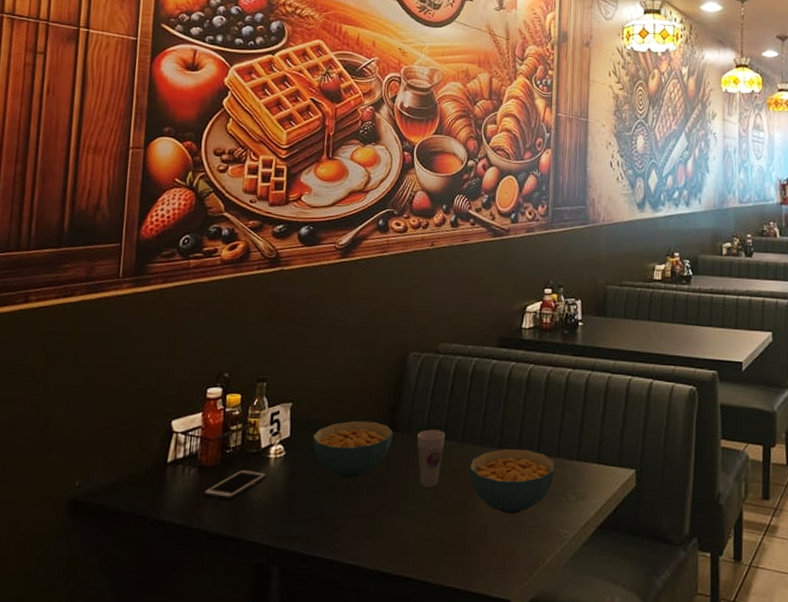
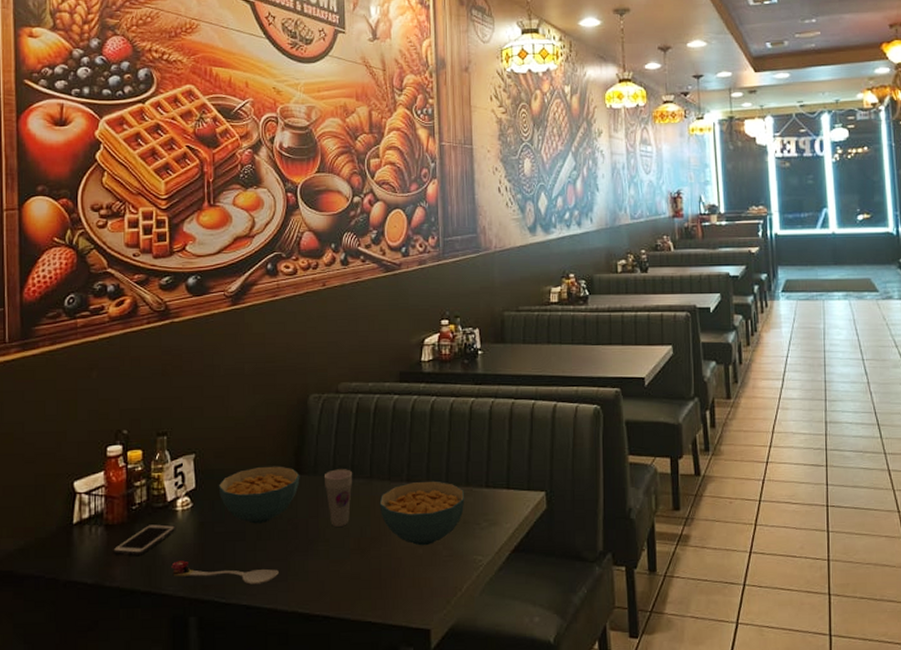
spoon: none [259,508,365,539] -> present [171,560,279,585]

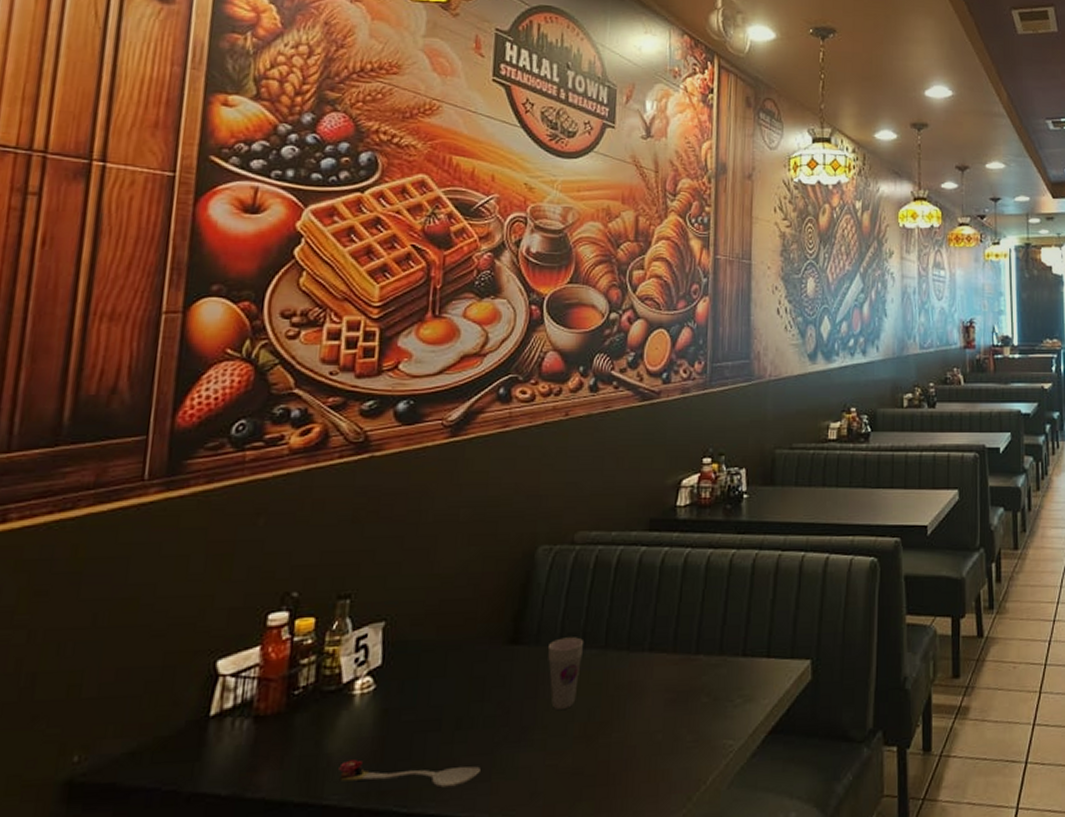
cell phone: present [112,524,176,557] -> none [259,713,351,757]
cereal bowl: present [218,466,300,524] -> none [411,634,518,709]
cereal bowl: present [379,481,464,546] -> none [613,649,716,730]

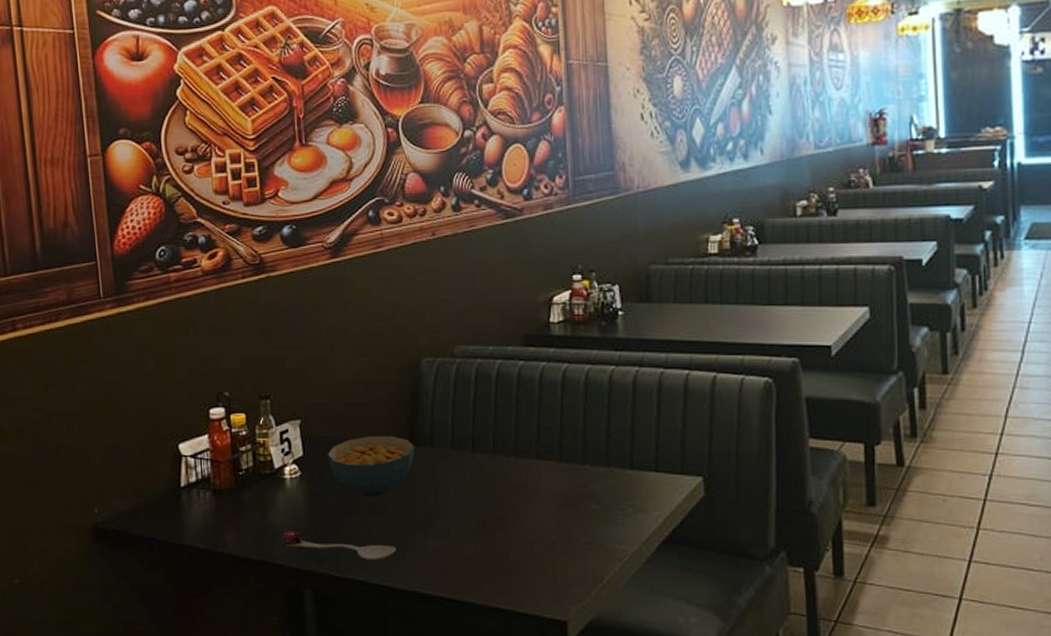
cereal bowl: none [411,634,518,709] -> present [327,435,415,497]
cup: present [547,637,585,709] -> none [441,442,474,504]

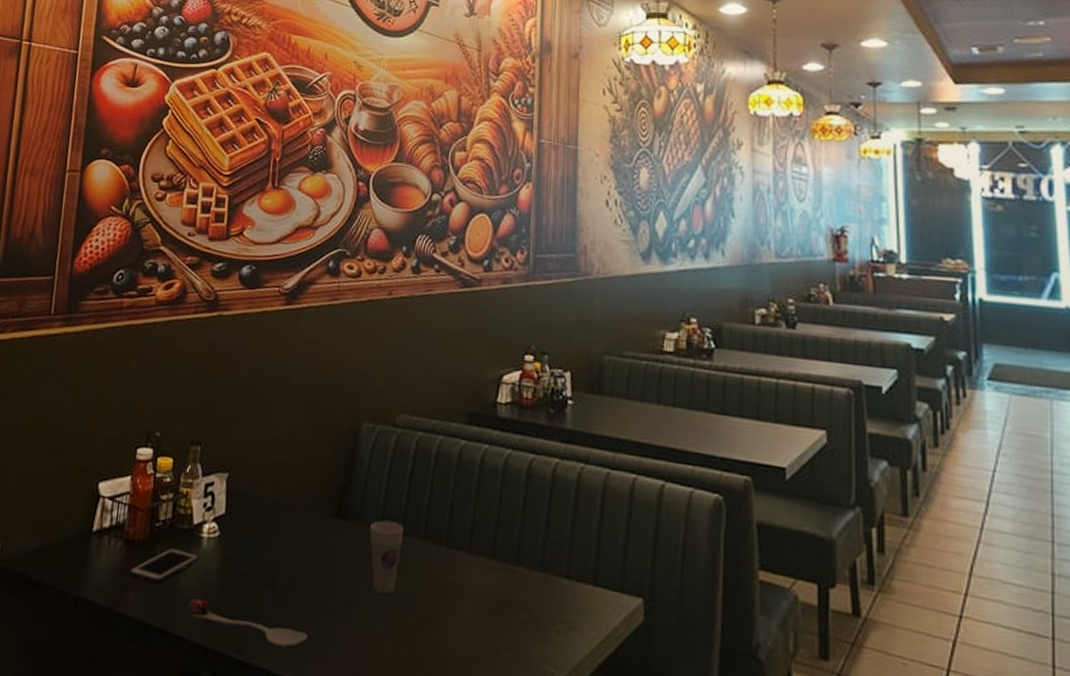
cell phone: none [221,492,286,524] -> present [128,548,200,584]
cereal bowl: present [327,435,415,497] -> none [249,501,343,572]
cup: none [441,442,474,504] -> present [369,520,405,594]

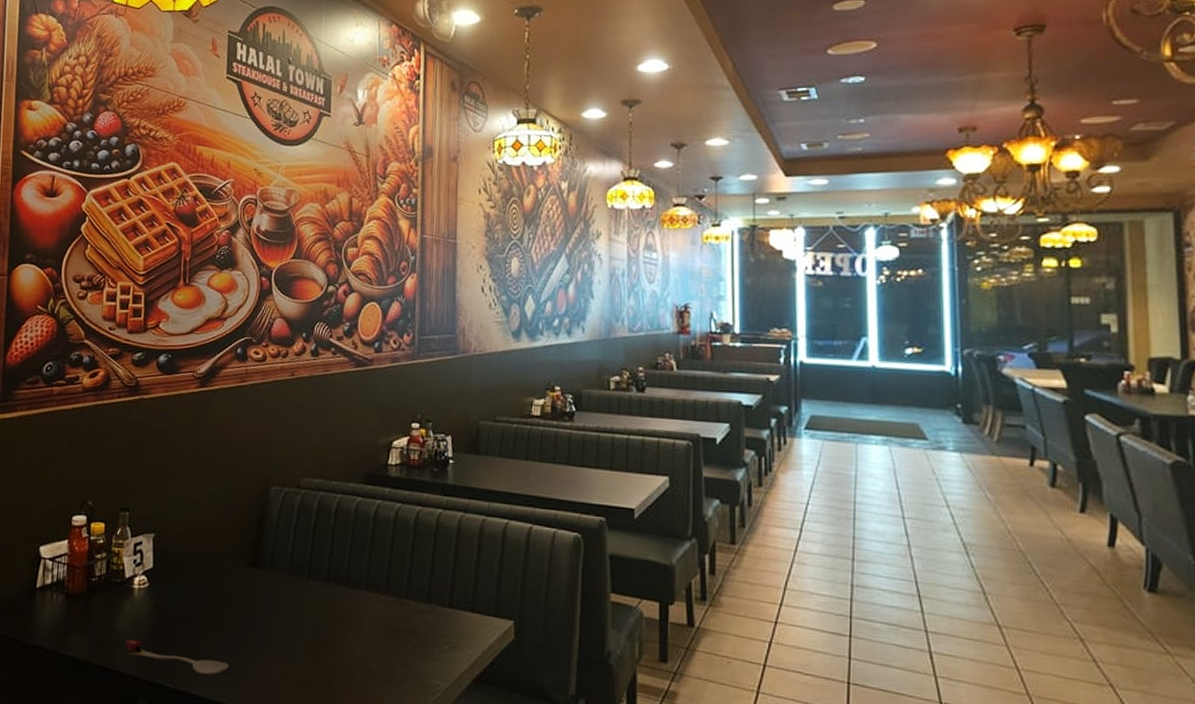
cell phone: present [128,548,200,584] -> none [70,599,132,629]
cup: present [369,520,405,594] -> none [279,567,310,628]

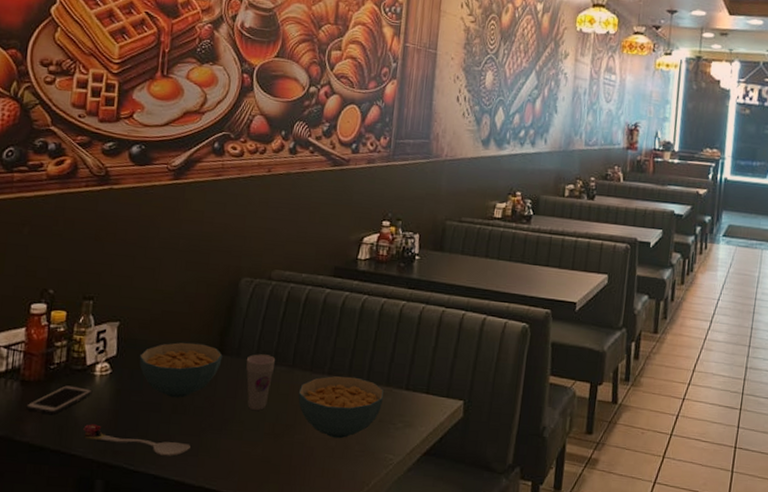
cell phone: none [70,599,132,629] -> present [25,385,93,415]
cereal bowl: none [175,554,256,614] -> present [139,342,223,398]
cup: none [279,567,310,628] -> present [246,354,276,410]
cereal bowl: none [335,591,425,661] -> present [298,376,384,439]

